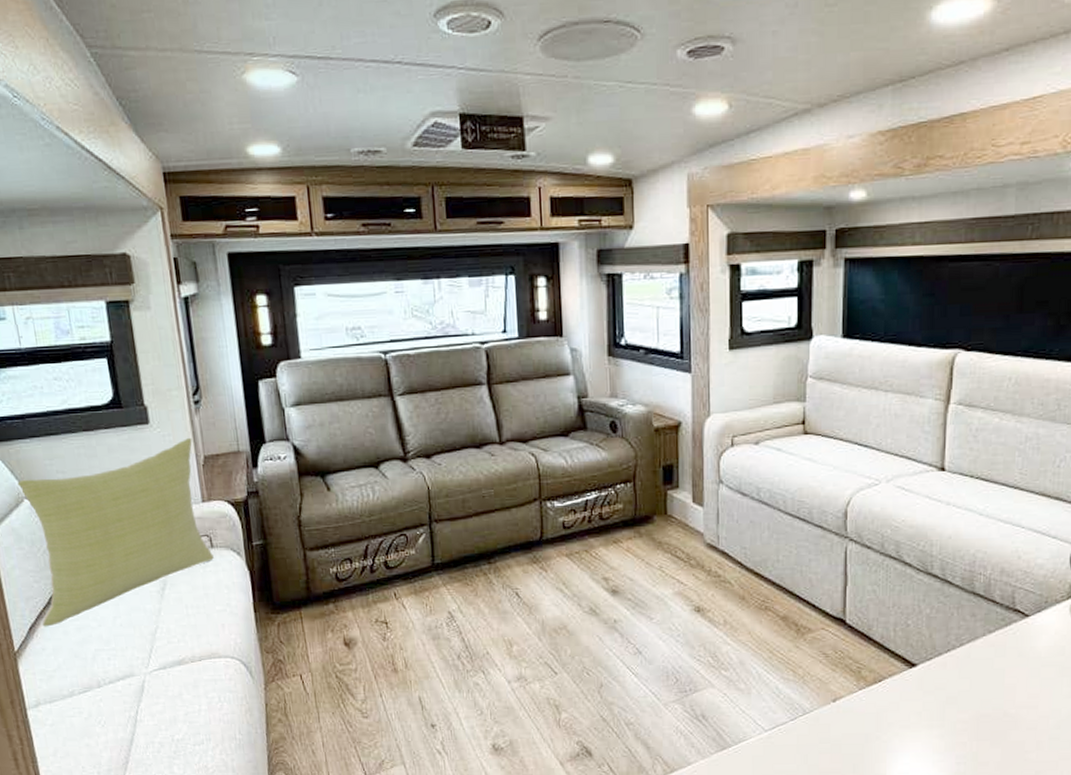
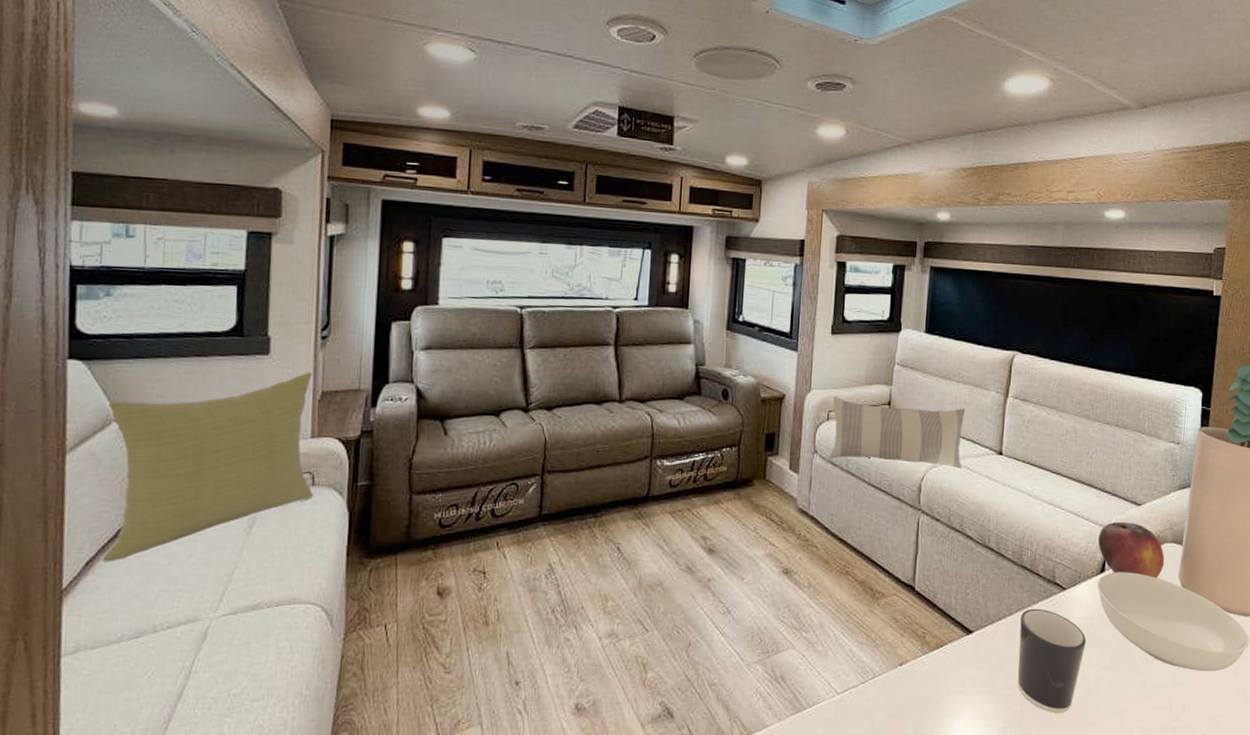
pillow: none [737,420,897,490] -> present [830,397,966,469]
mug: none [971,638,1056,747] -> present [1017,608,1086,713]

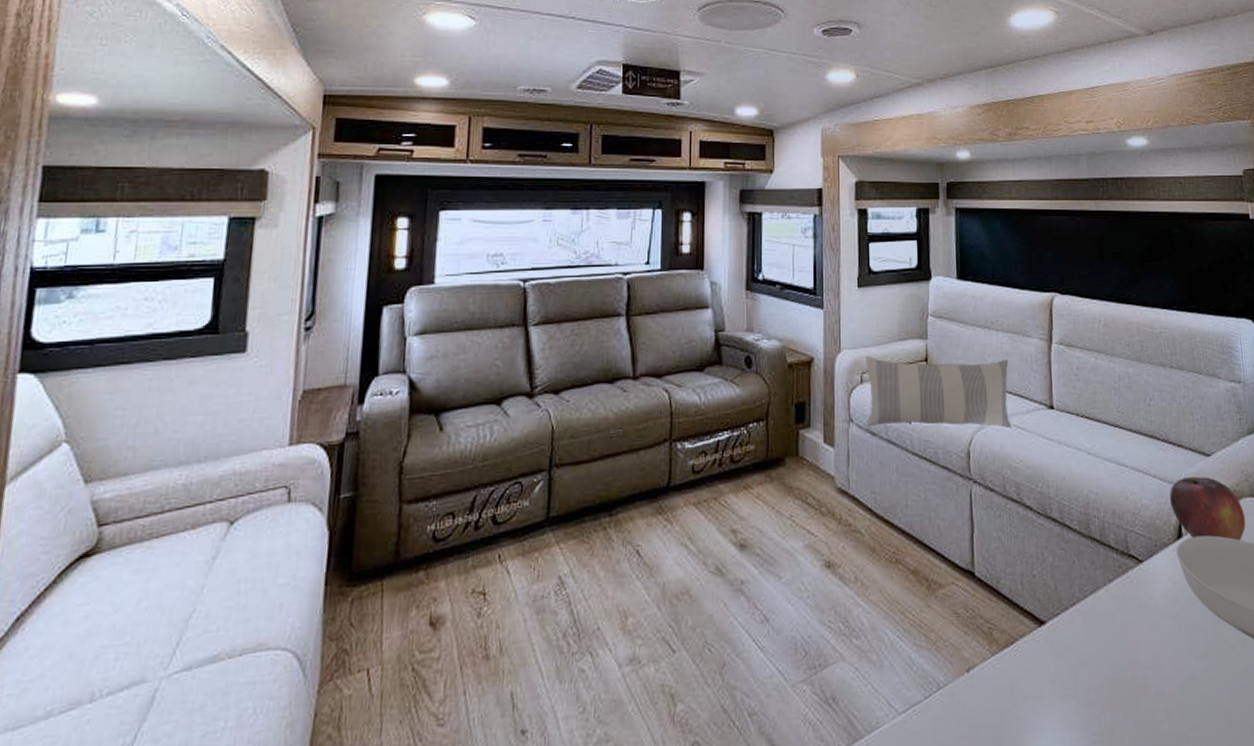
pillow: present [102,371,313,563] -> none [35,368,293,616]
mug: present [1017,608,1086,713] -> none [1097,587,1174,717]

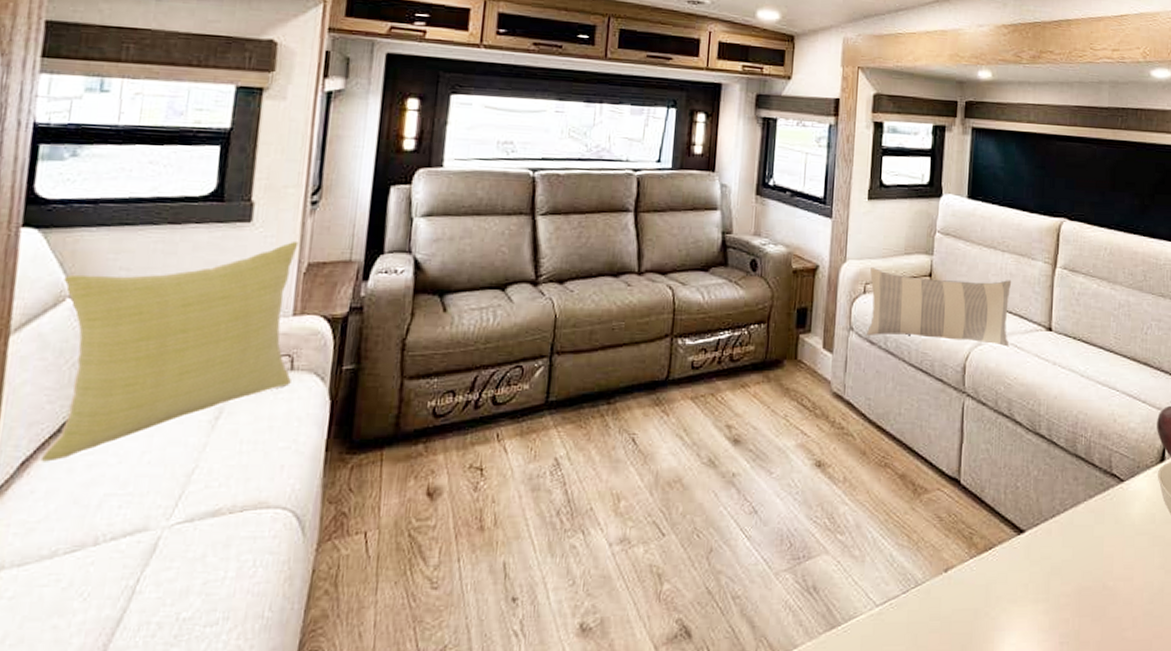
pillow: none [35,368,293,616] -> present [40,240,299,462]

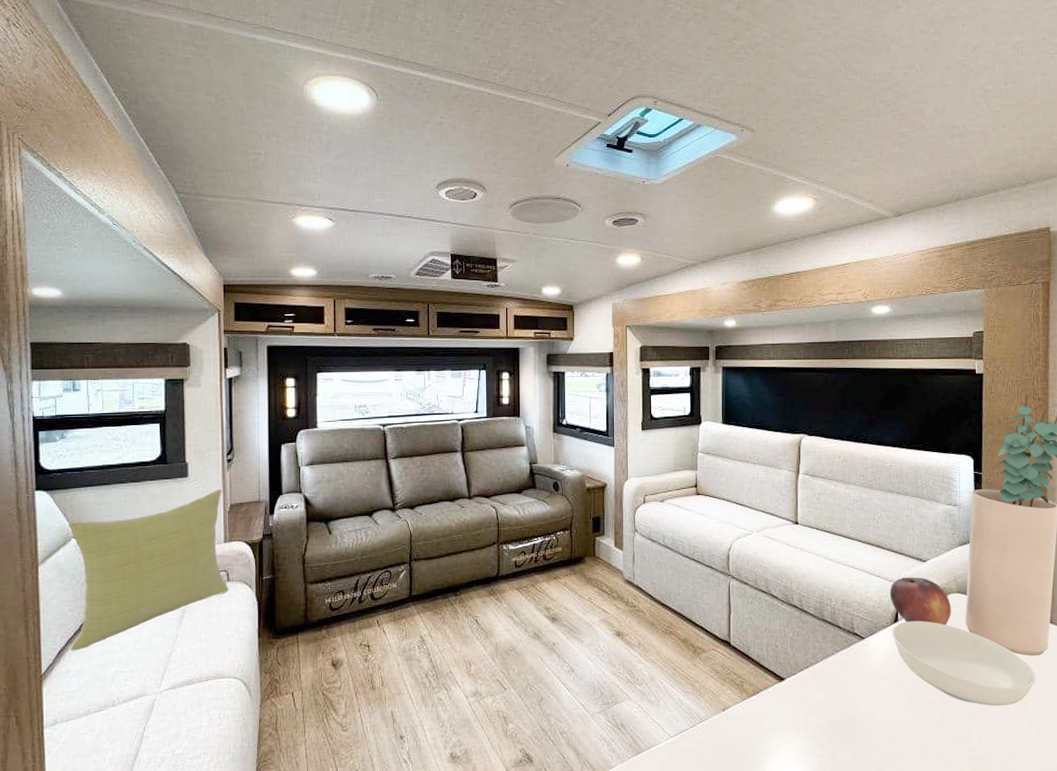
pillow: present [867,268,1012,347] -> none [648,483,764,539]

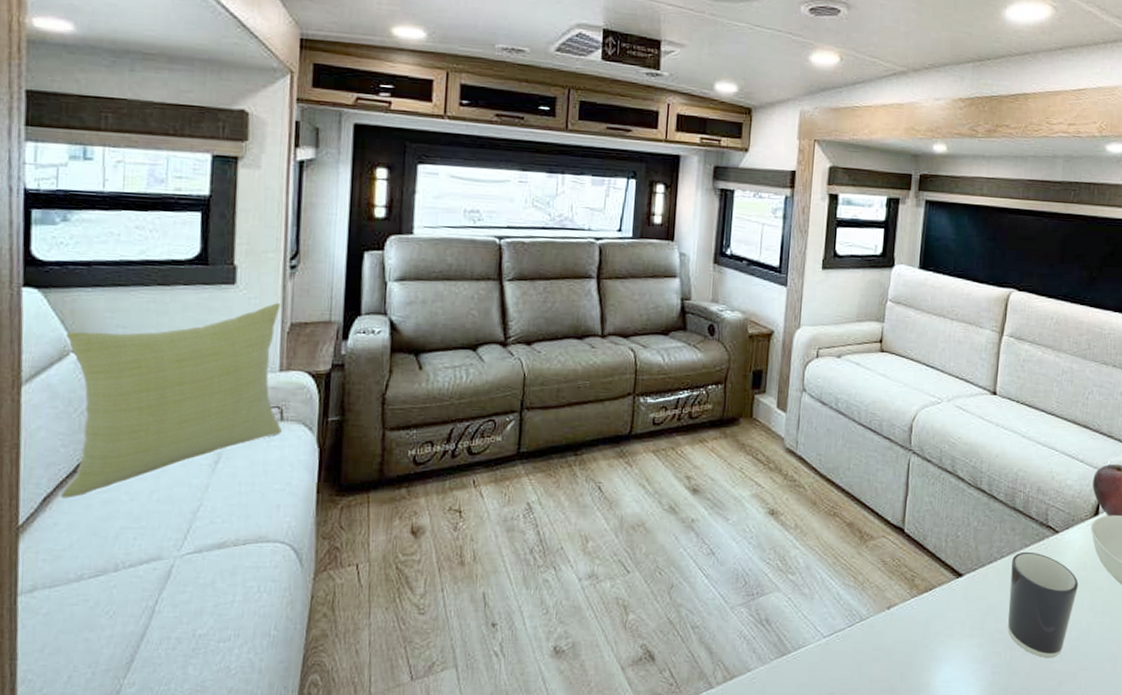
mug: none [826,656,886,747] -> present [1007,551,1078,657]

